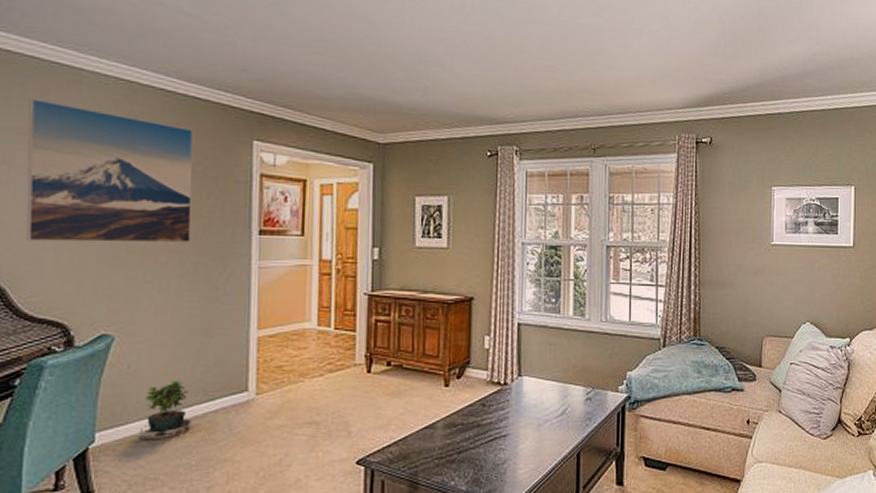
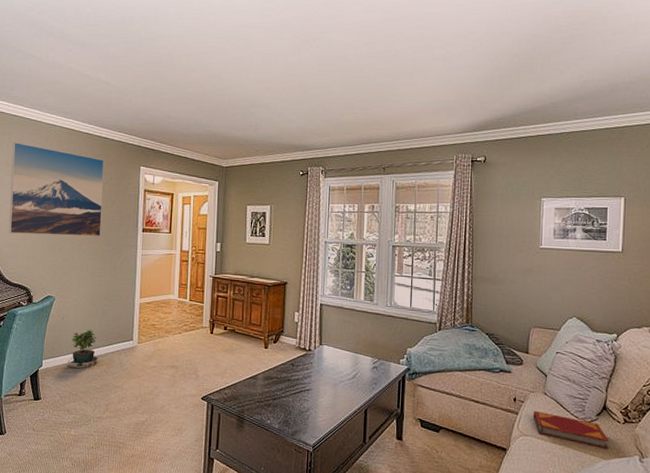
hardback book: none [767,432,844,467] -> present [533,411,609,449]

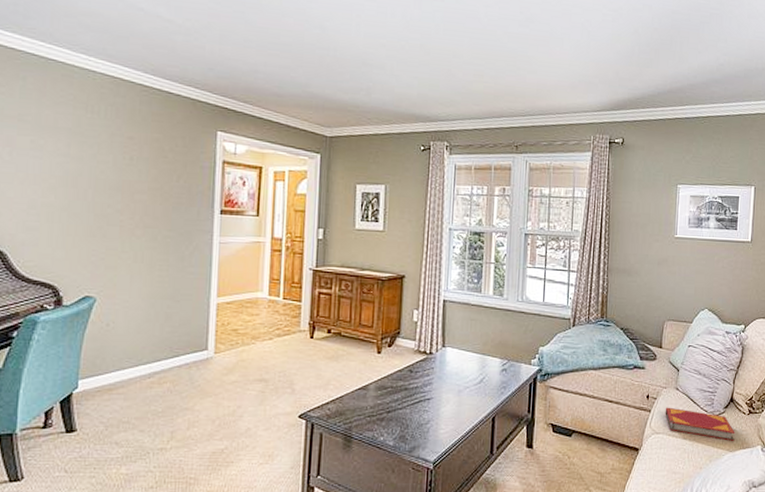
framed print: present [9,141,105,237] -> none [25,89,167,219]
potted plant: present [67,329,99,372] -> none [115,337,160,393]

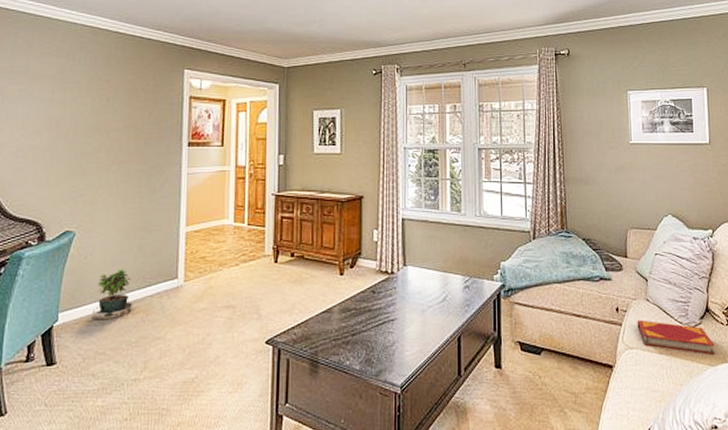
potted plant: none [115,337,160,393] -> present [92,269,134,325]

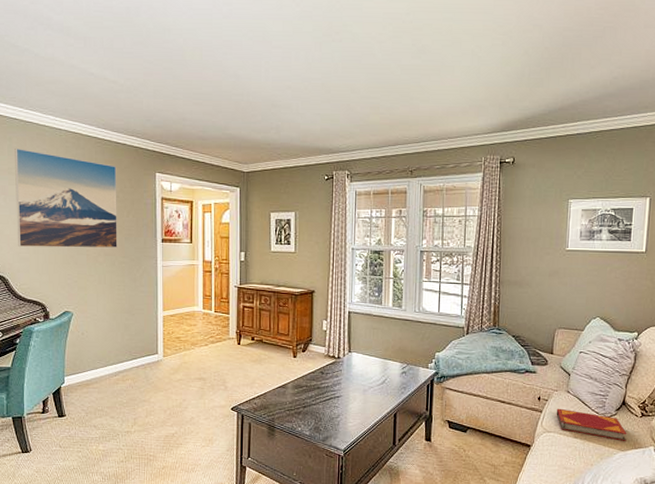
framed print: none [13,43,139,155] -> present [15,147,118,249]
potted plant: present [92,269,134,325] -> none [90,344,123,388]

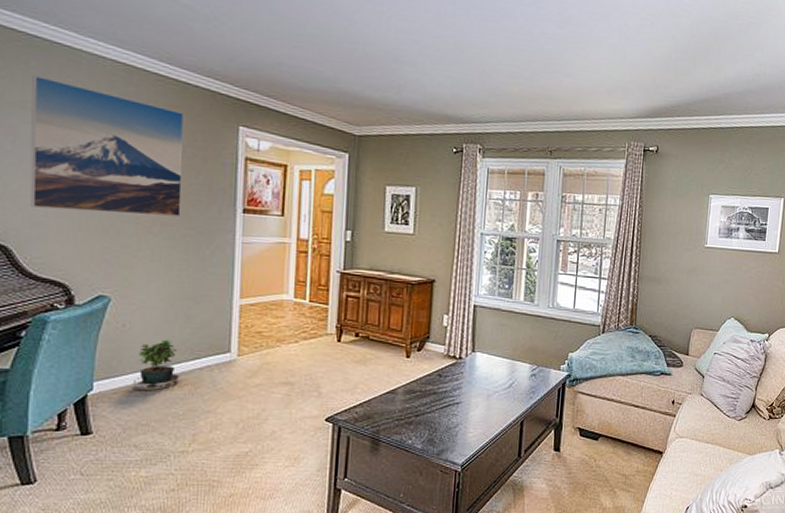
potted plant: none [90,344,123,388] -> present [132,339,180,396]
hardback book: present [556,408,627,441] -> none [689,412,755,445]

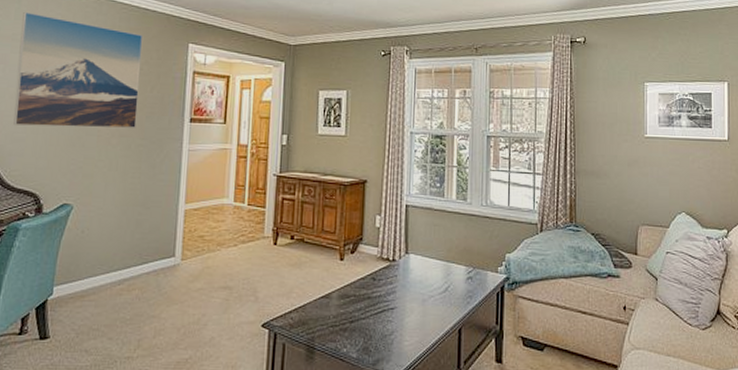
potted plant: present [132,339,180,396] -> none [87,244,129,300]

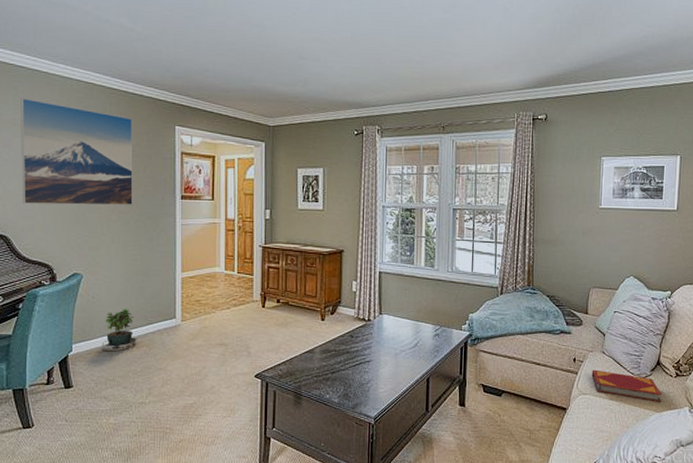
potted plant: none [87,244,129,300] -> present [101,308,138,356]
hardback book: none [644,319,725,359] -> present [591,369,662,402]

